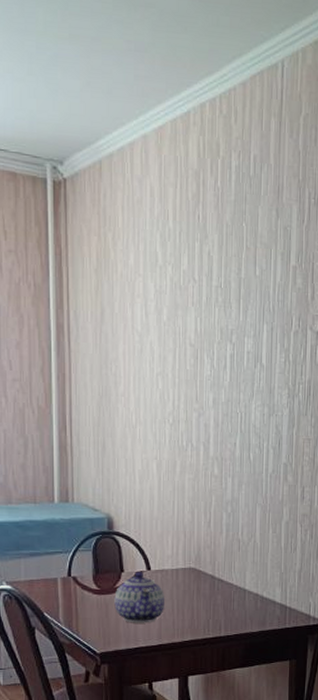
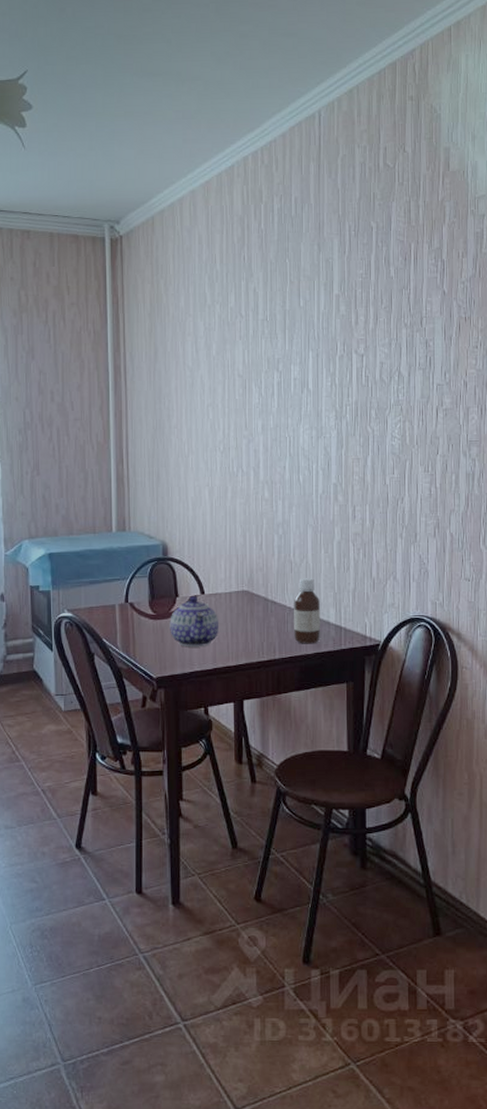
bottle: none [240,557,267,622] -> present [294,578,321,644]

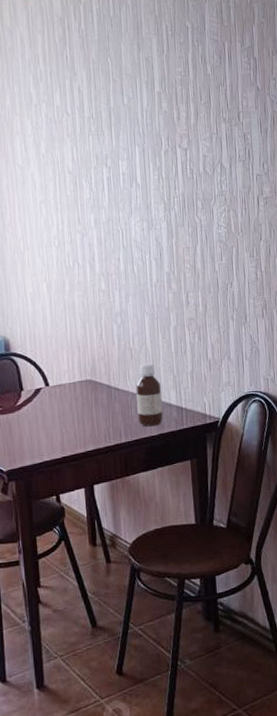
teapot: present [170,596,218,647] -> none [16,388,65,439]

